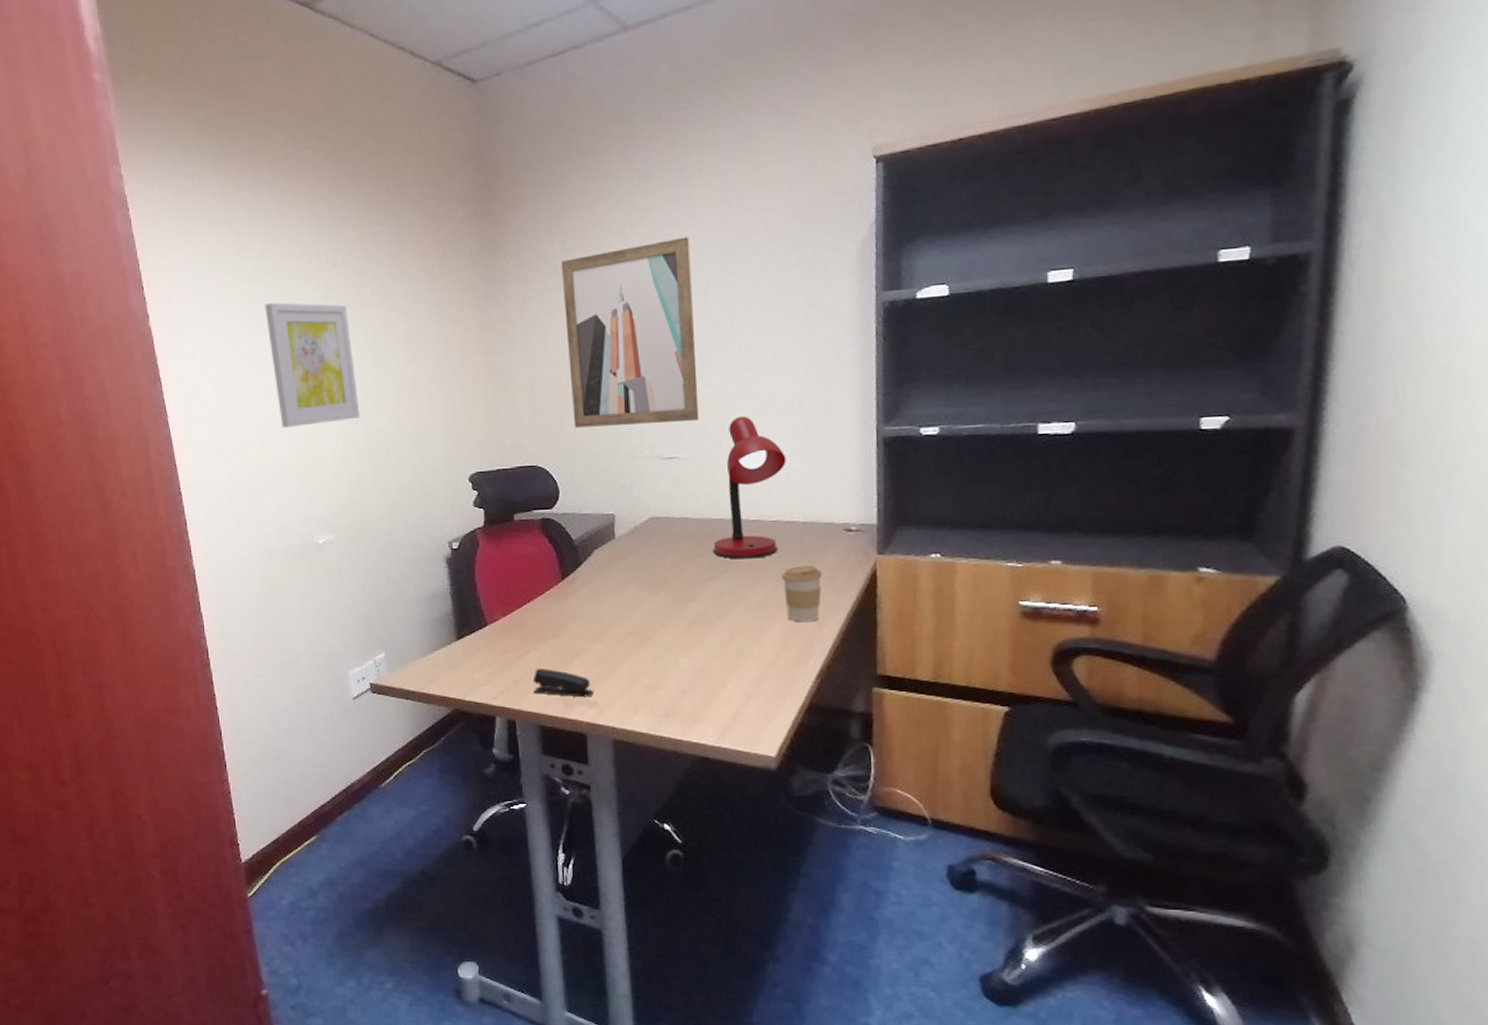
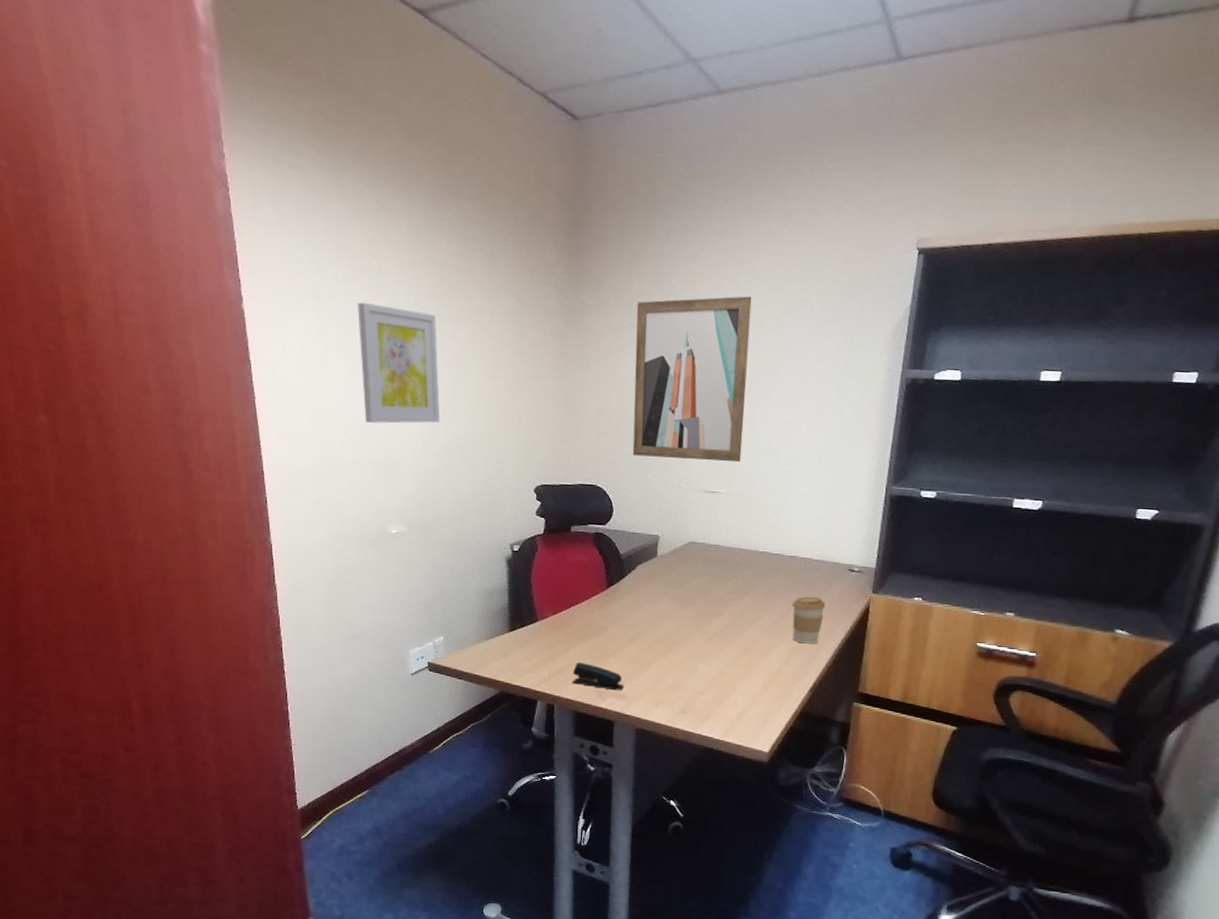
desk lamp: present [713,415,786,559] -> none [738,462,809,587]

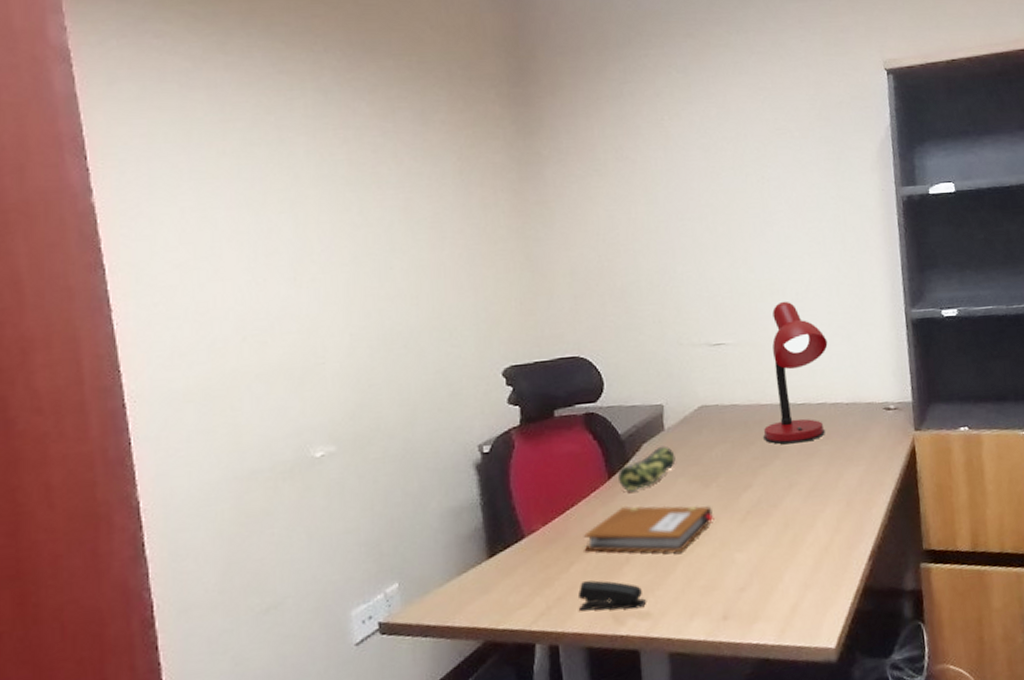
wall art: present [358,302,440,424] -> none [254,179,373,322]
notebook: none [582,611,687,655] -> present [583,505,715,553]
pencil case: none [615,569,663,601] -> present [618,445,676,492]
wall art: present [632,296,752,463] -> none [600,130,744,316]
desk lamp: none [738,462,809,587] -> present [763,301,828,444]
coffee cup: present [792,596,826,644] -> none [830,445,868,504]

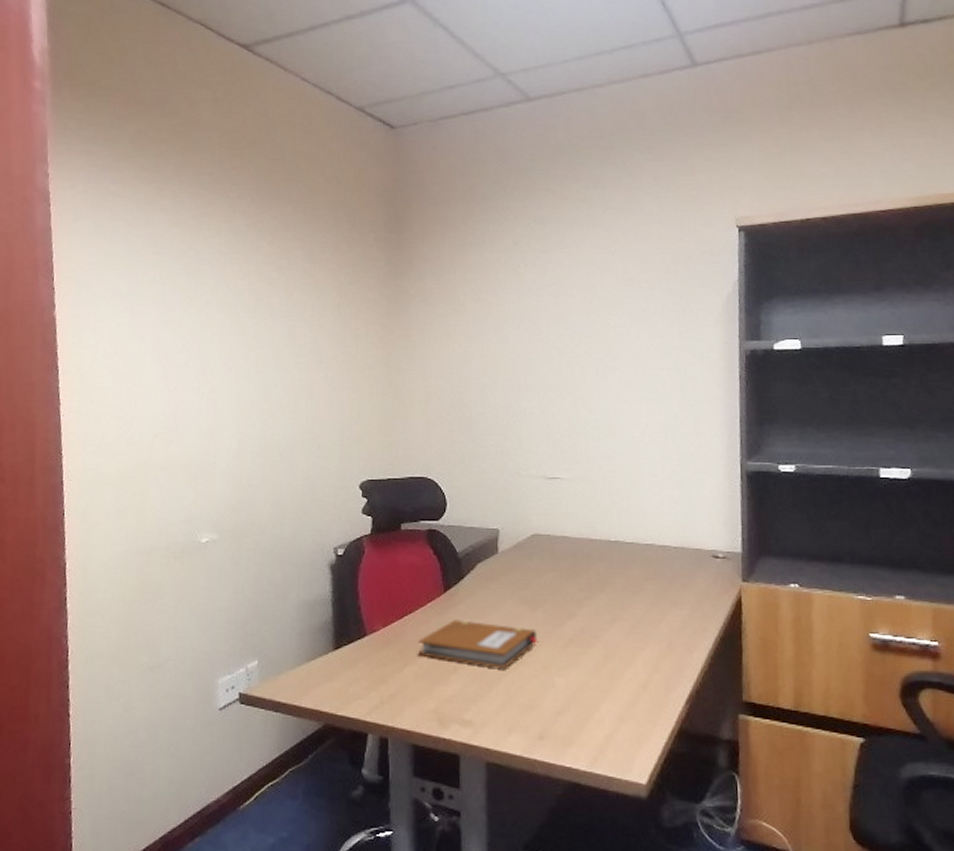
stapler: present [578,580,647,611] -> none [409,684,470,716]
pencil case: present [618,445,676,492] -> none [453,567,506,607]
desk lamp: present [763,301,828,444] -> none [591,443,660,580]

